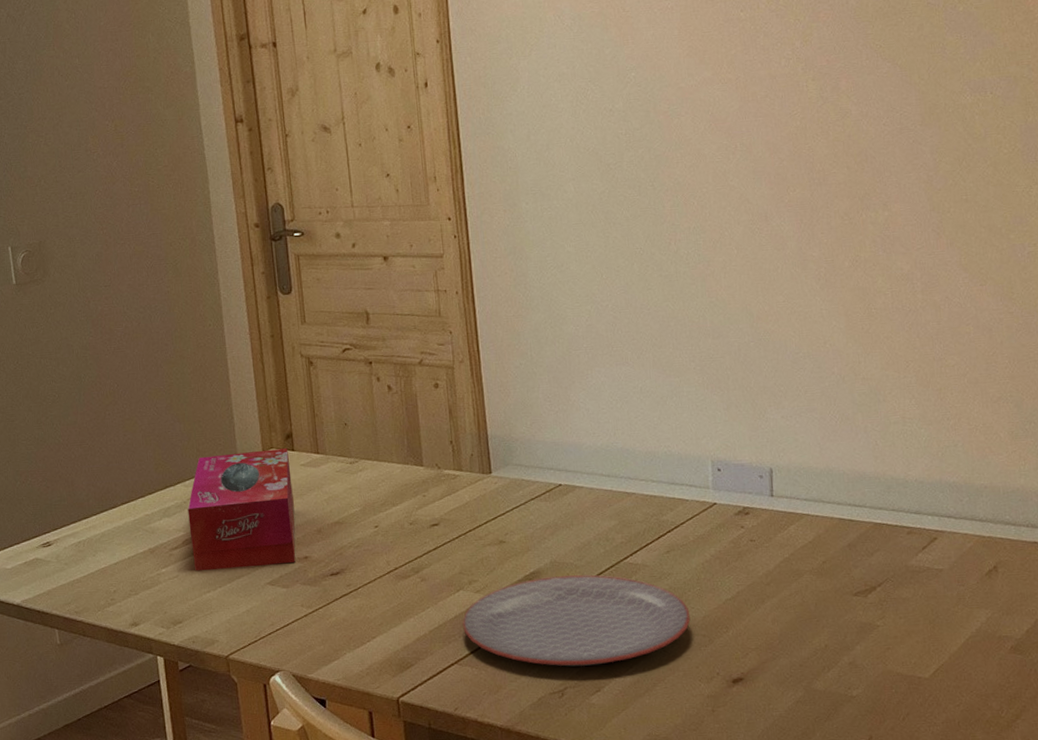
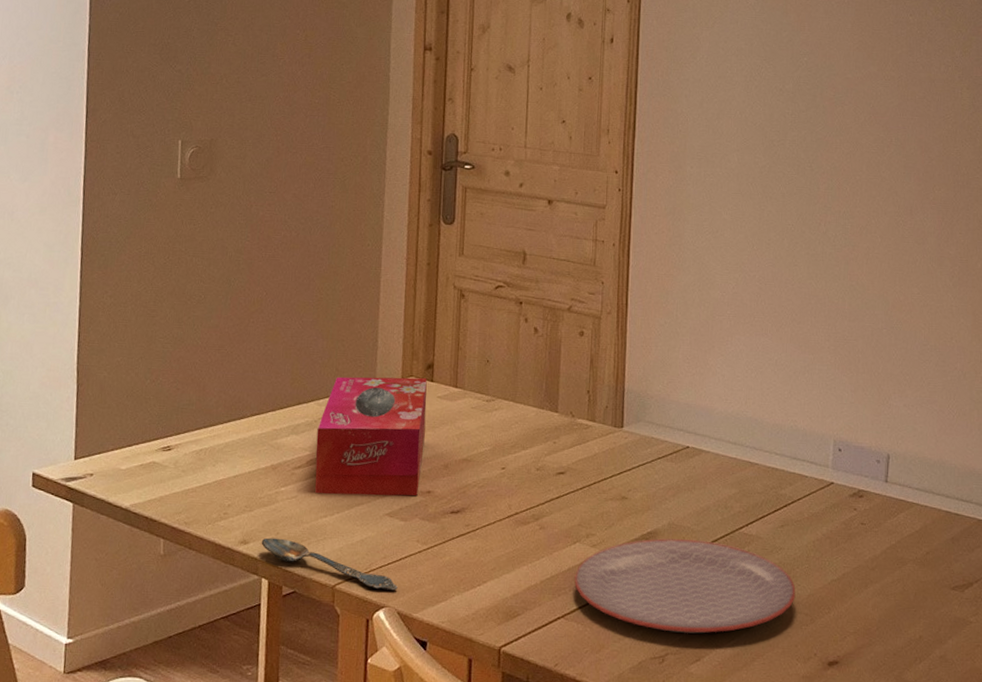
spoon: none [151,617,290,655] -> present [261,537,398,591]

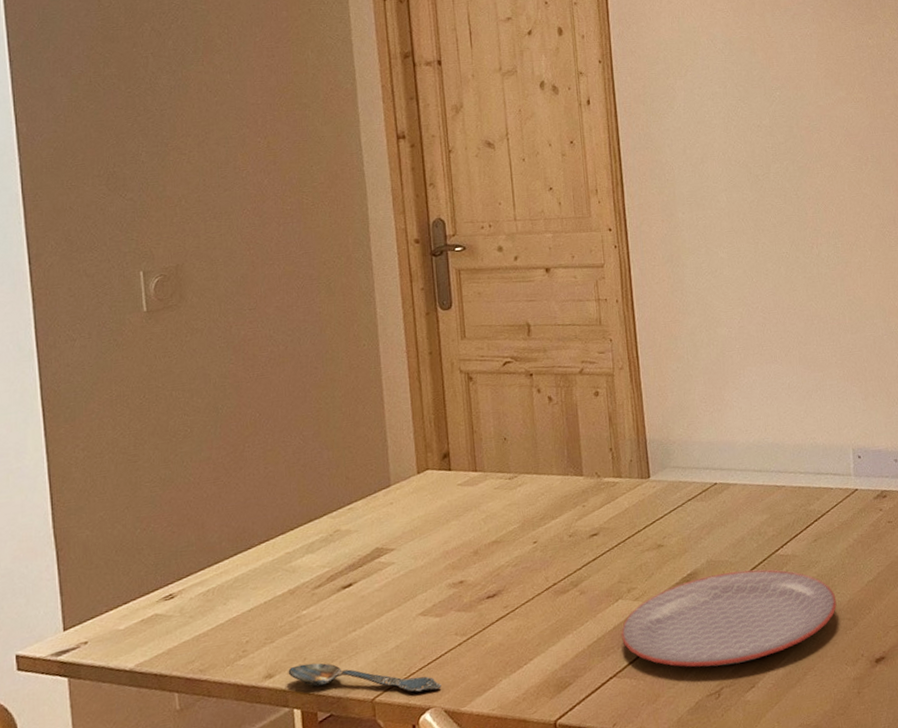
tissue box: present [315,376,427,496] -> none [334,468,451,610]

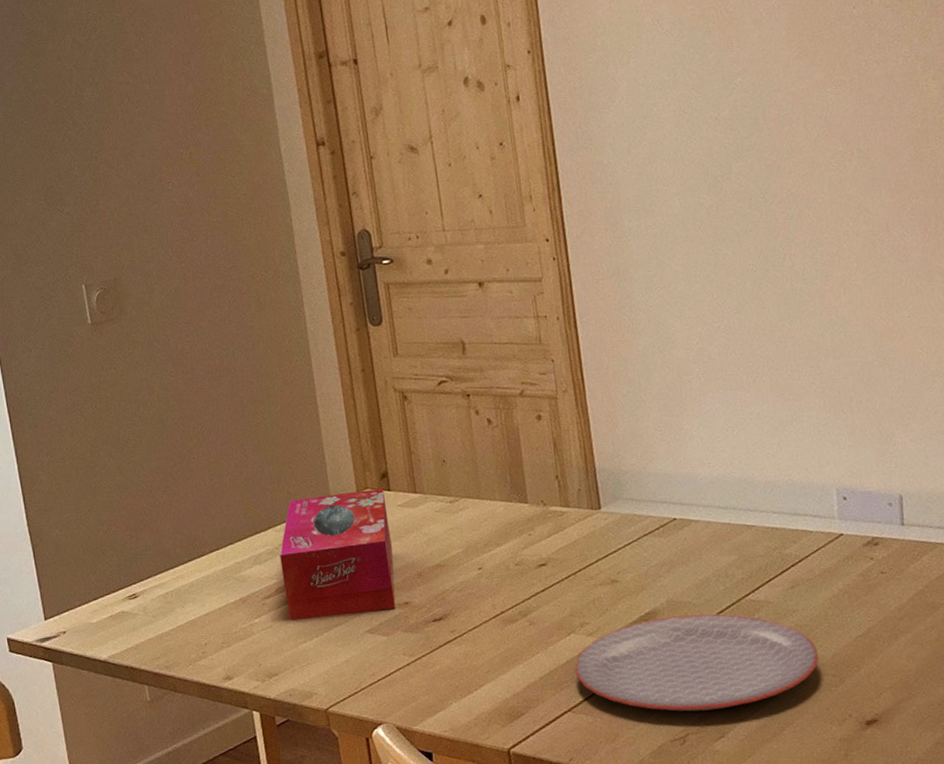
spoon: present [288,663,442,693] -> none [245,669,392,707]
tissue box: none [334,468,451,610] -> present [279,488,396,621]

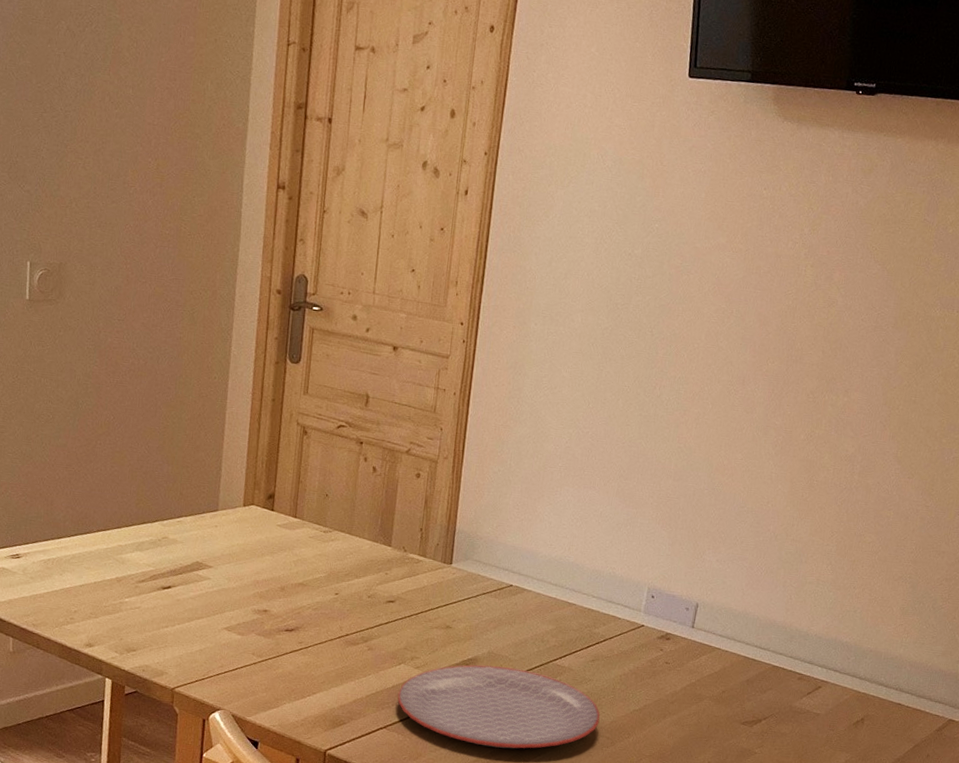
tissue box: present [279,488,396,621] -> none [157,500,268,614]

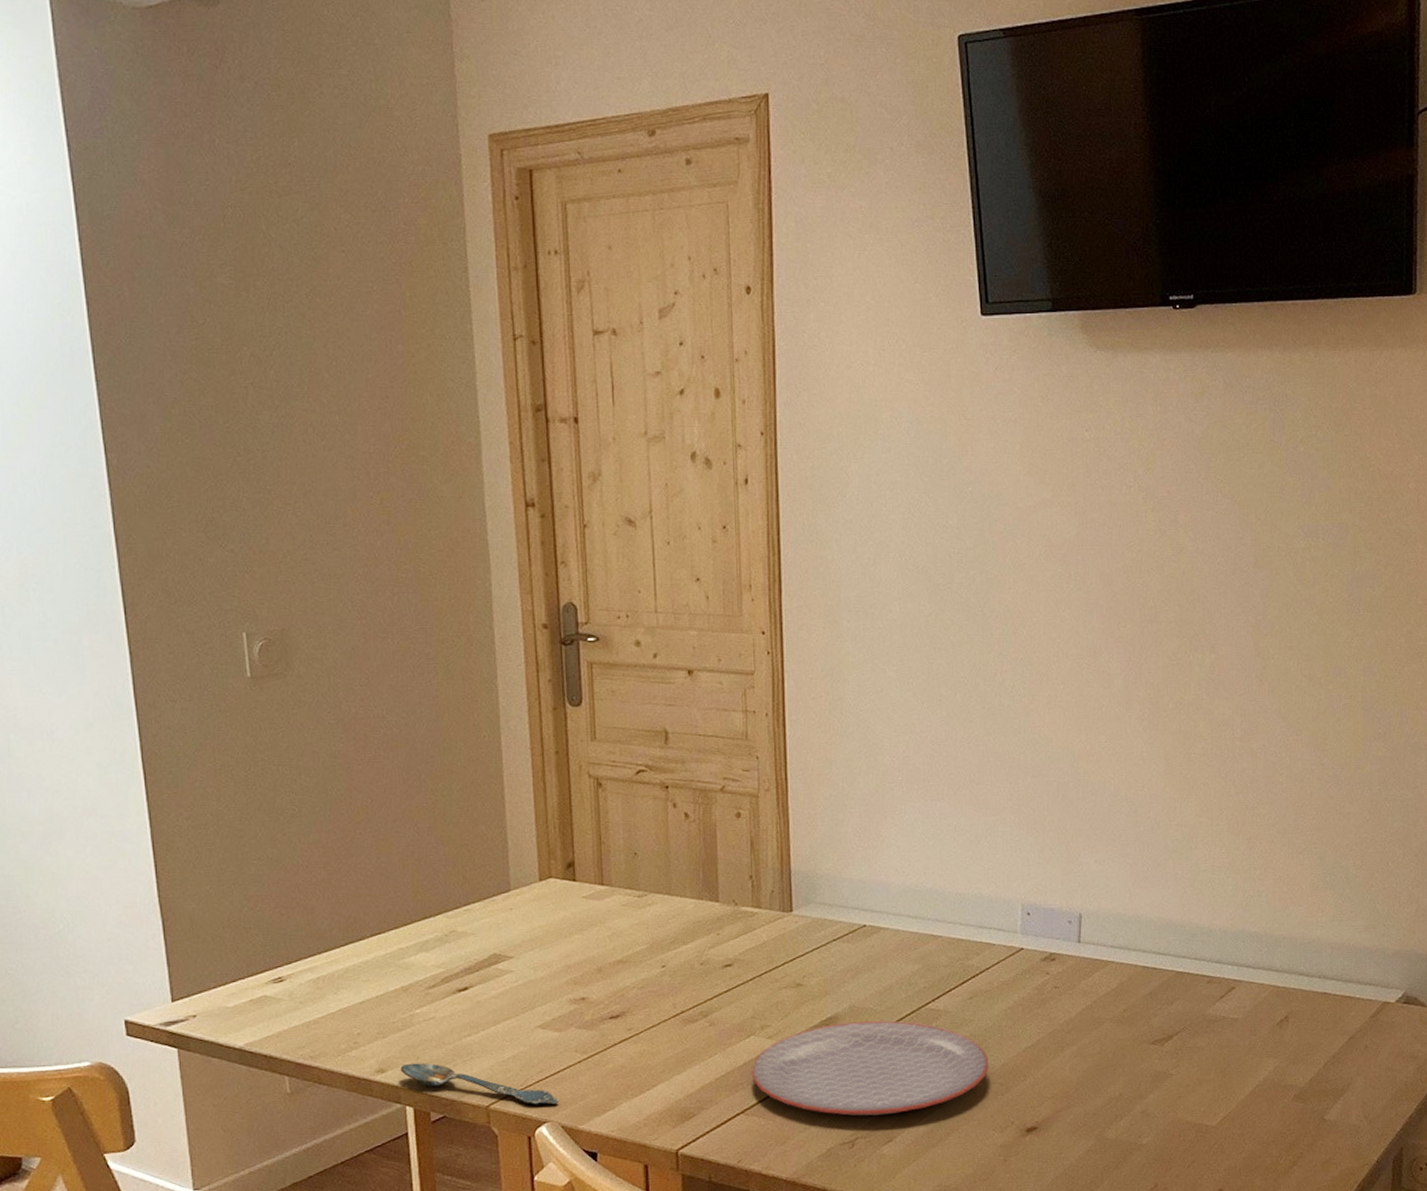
spoon: none [105,642,233,696] -> present [400,1063,559,1105]

